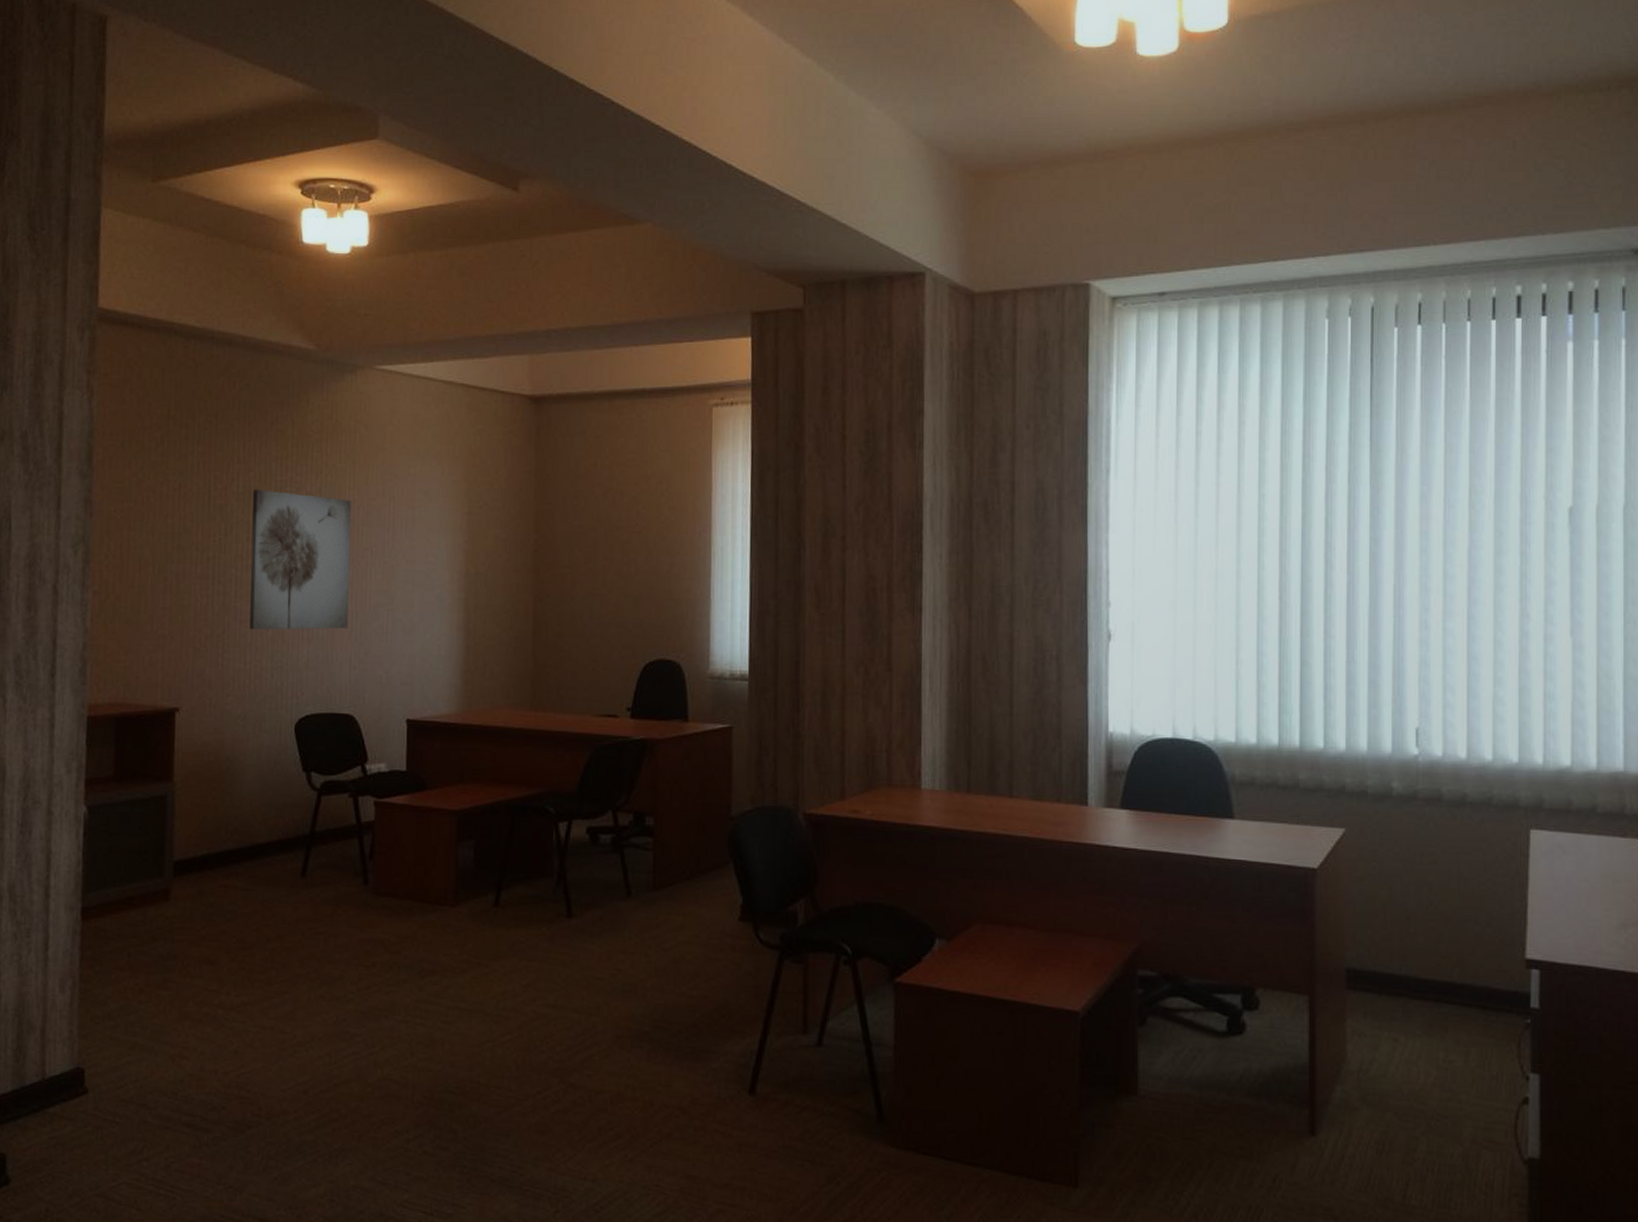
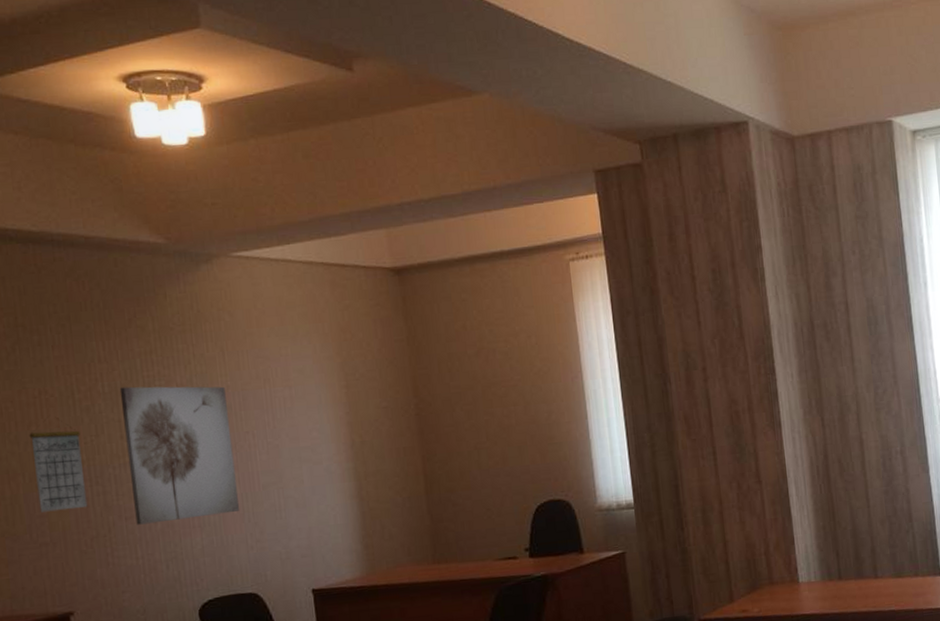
calendar: none [163,508,211,606] -> present [29,414,88,513]

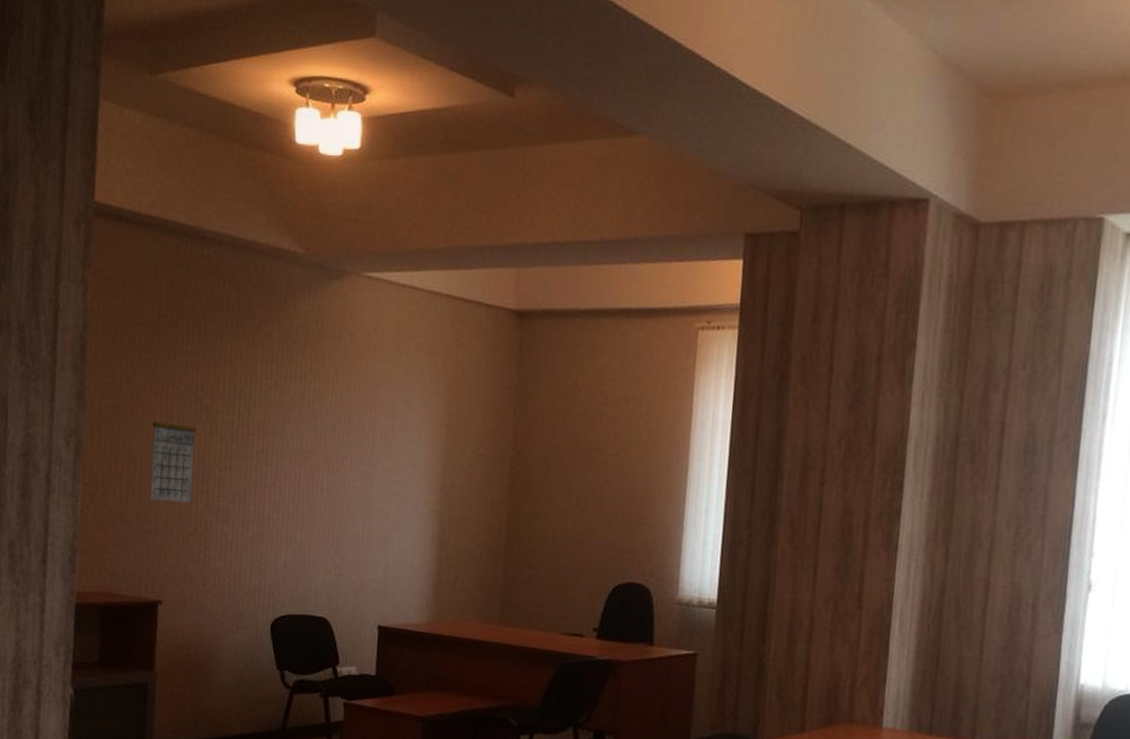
wall art: present [119,386,240,525] -> none [230,391,333,534]

